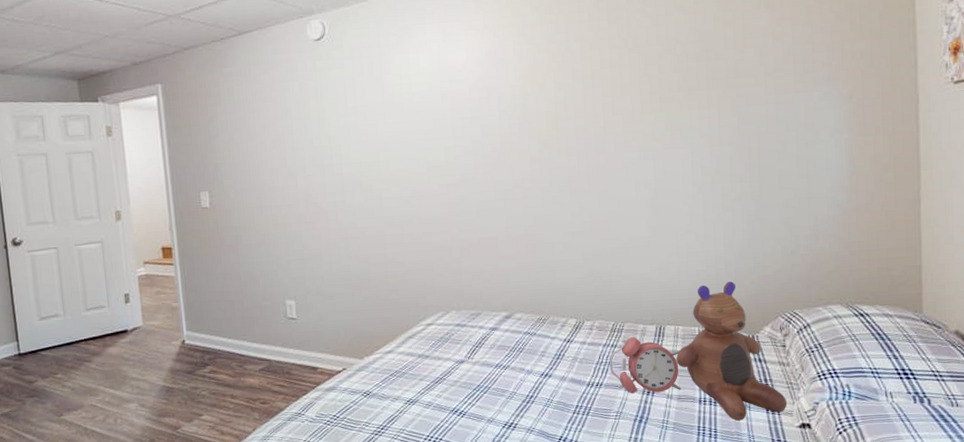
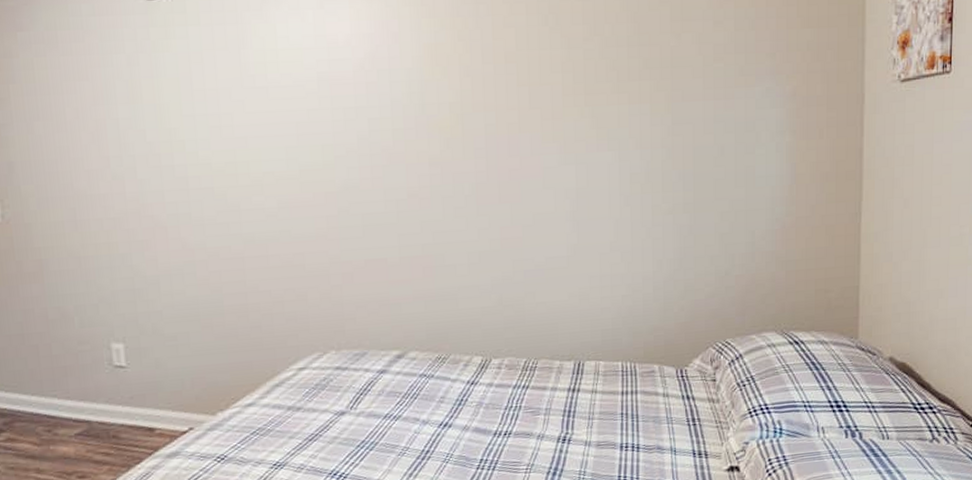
alarm clock: present [610,337,681,393] -> none [520,376,601,442]
toy: present [676,281,788,421] -> none [596,308,716,467]

